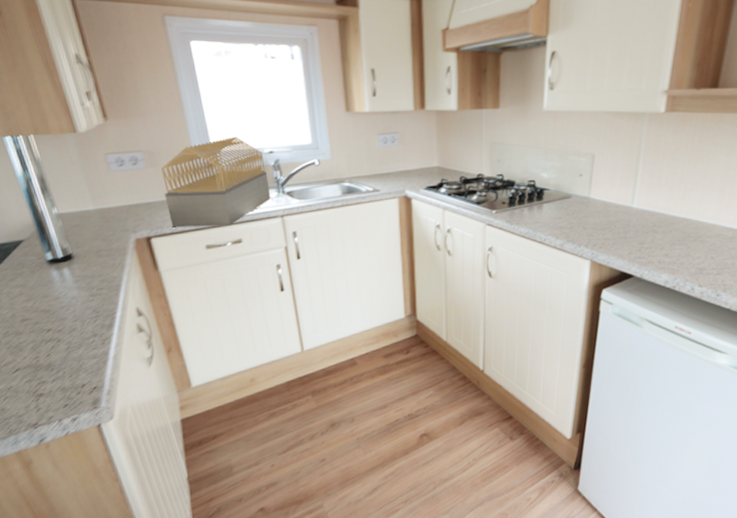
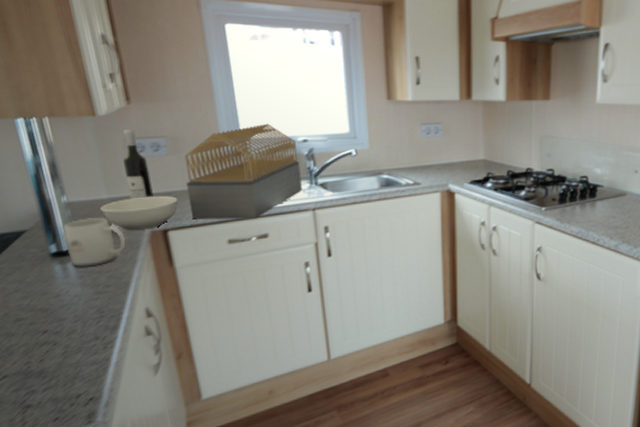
mug: none [56,226,114,273] -> present [62,217,126,268]
bowl: none [88,206,158,239] -> present [100,196,178,231]
bottle: none [103,145,135,210] -> present [123,130,154,199]

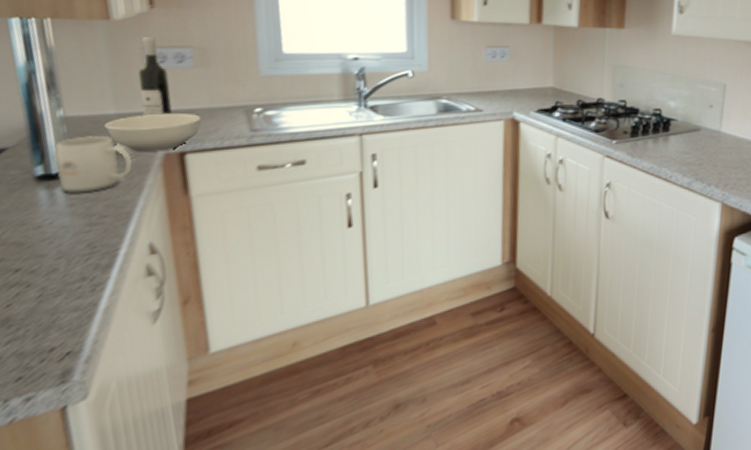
architectural model: present [184,123,303,220] -> none [213,38,350,143]

